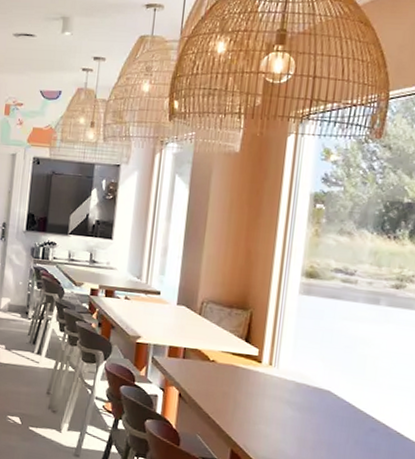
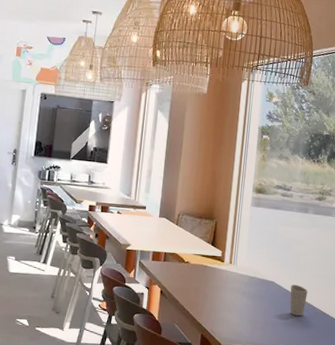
cup: none [352,396,378,437] -> present [290,285,308,316]

